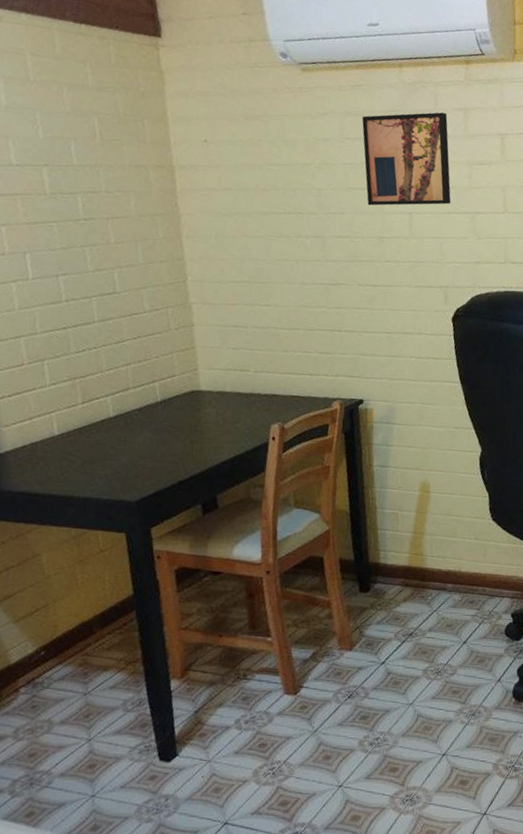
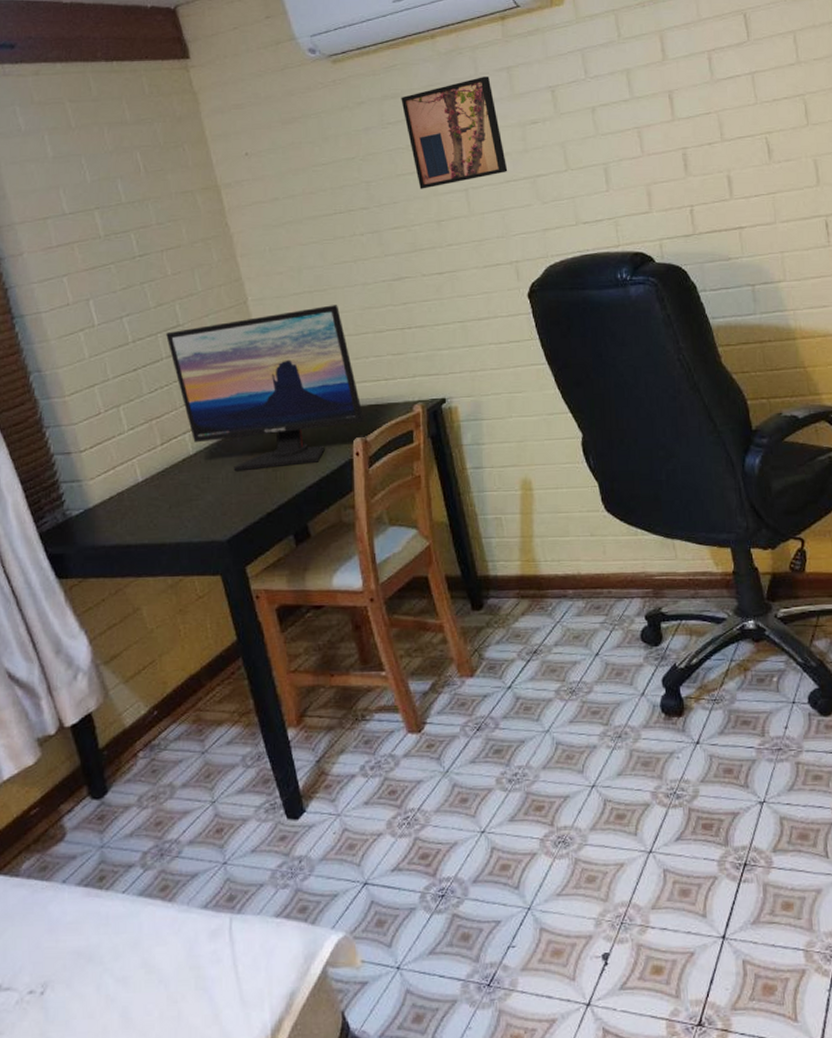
computer monitor: none [101,297,284,441] -> present [166,305,363,472]

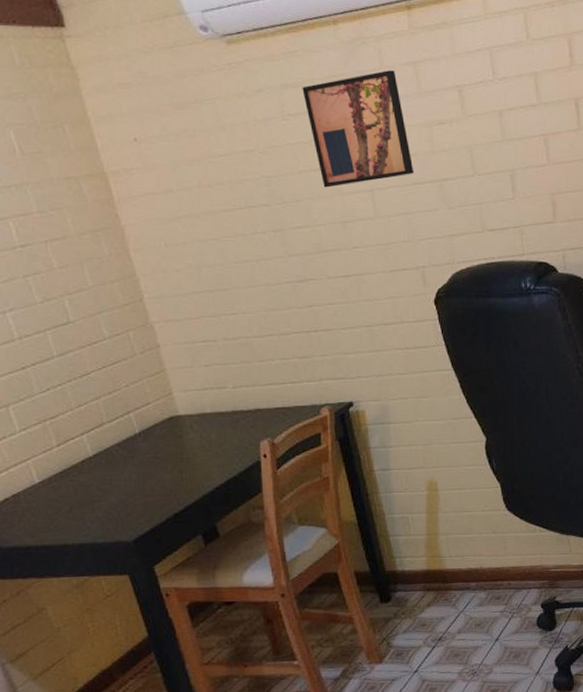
computer monitor: present [166,305,363,472] -> none [56,305,270,473]

